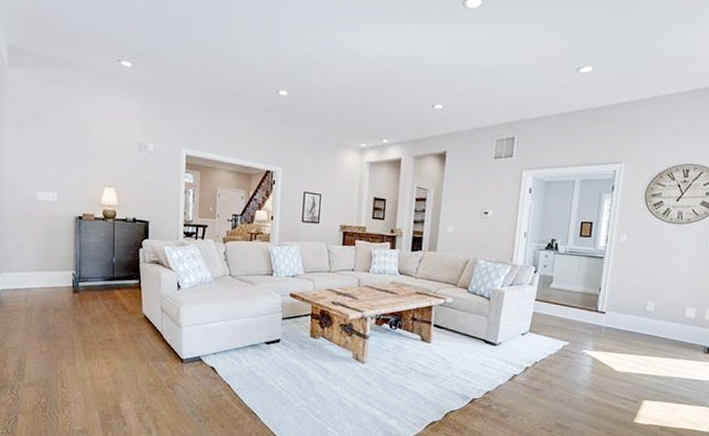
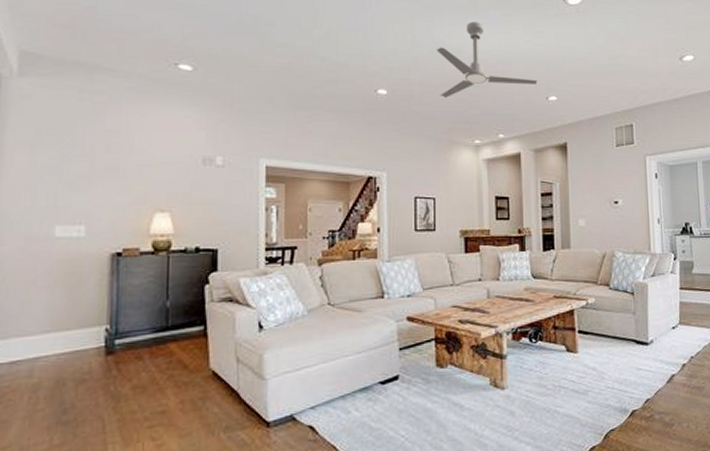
ceiling fan: none [333,25,426,101] -> present [437,22,538,98]

